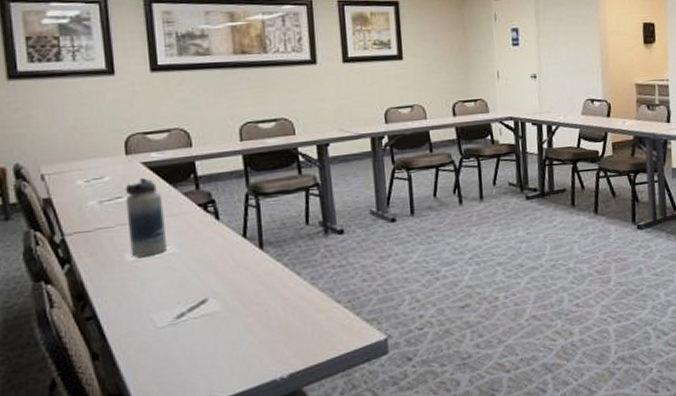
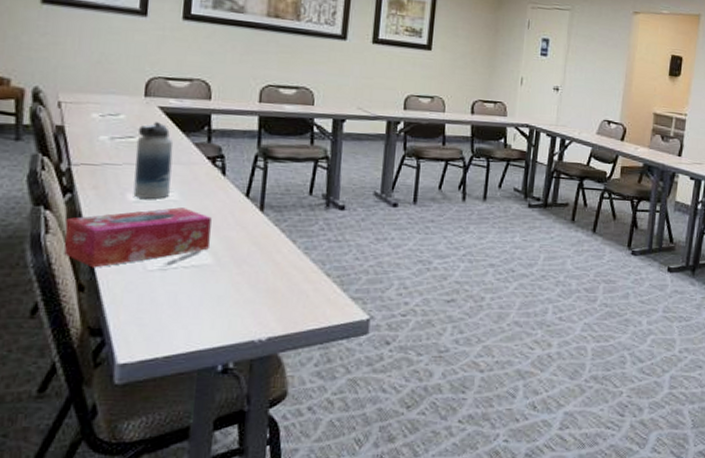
tissue box: none [68,259,217,335] -> present [64,207,212,268]

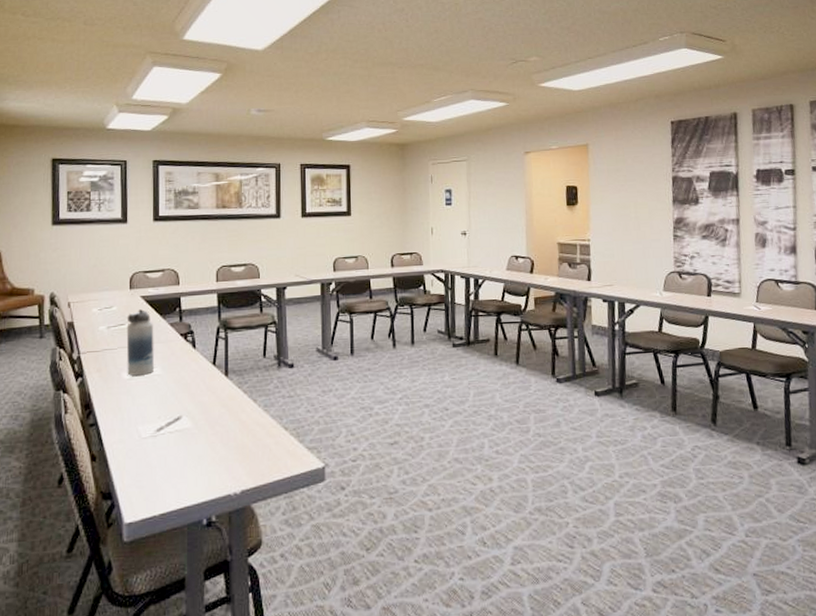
tissue box: present [64,207,212,268] -> none [79,380,189,440]

